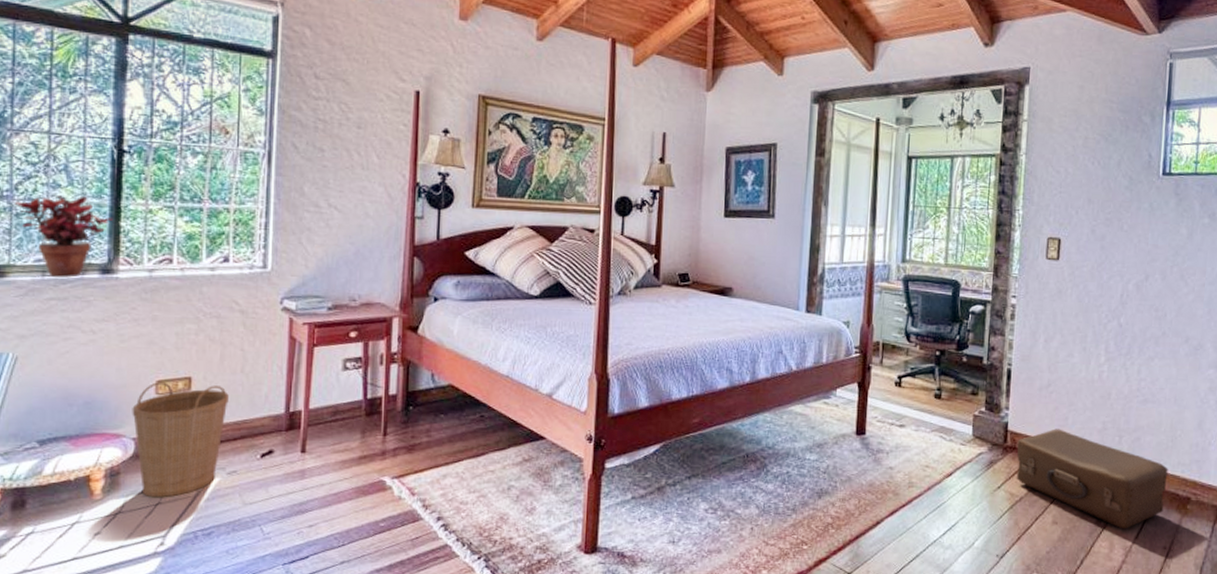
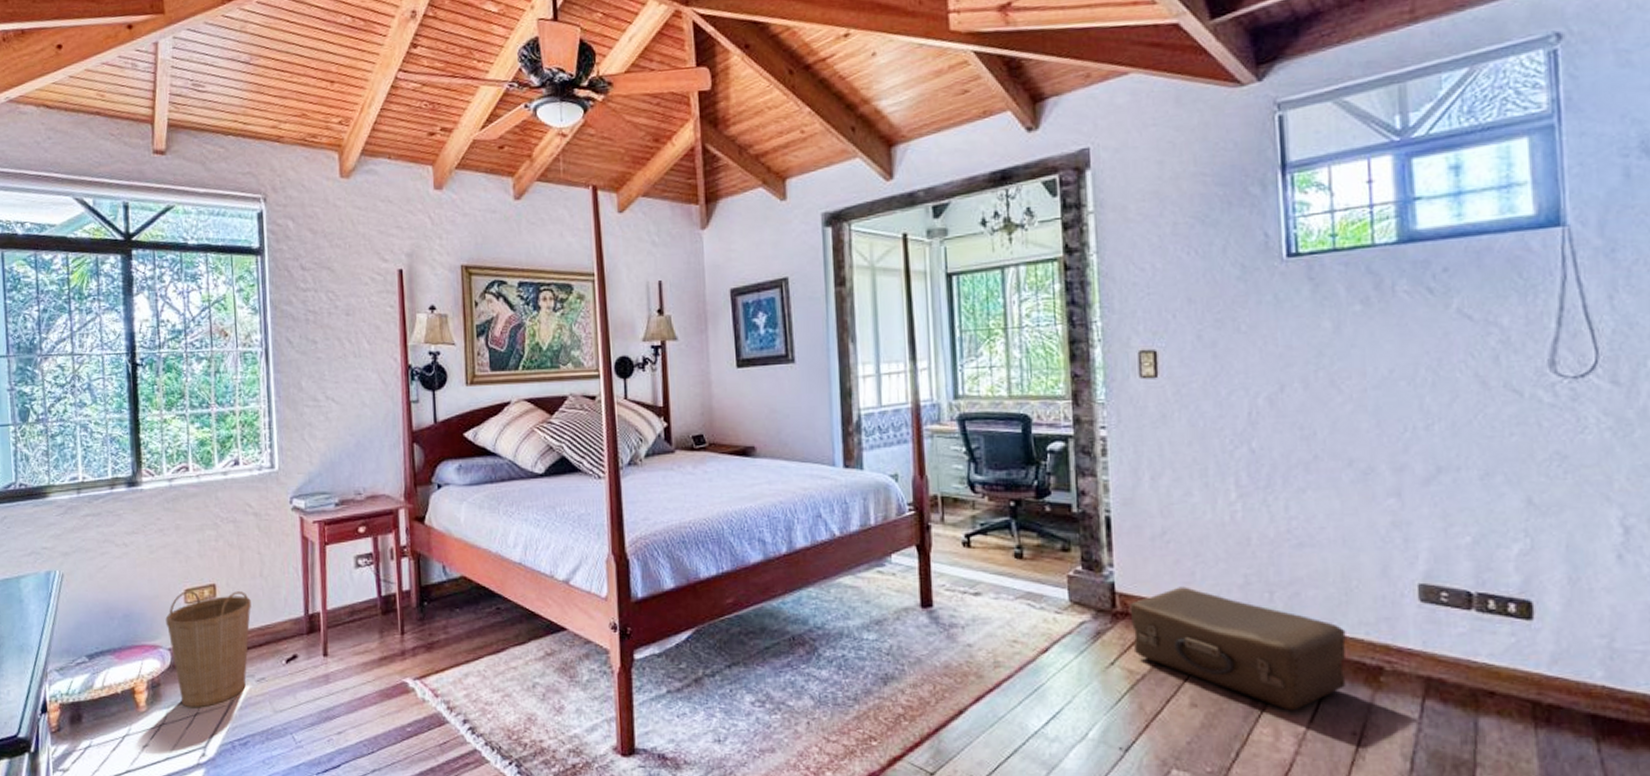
potted plant: present [15,196,113,278] -> none [50,413,133,495]

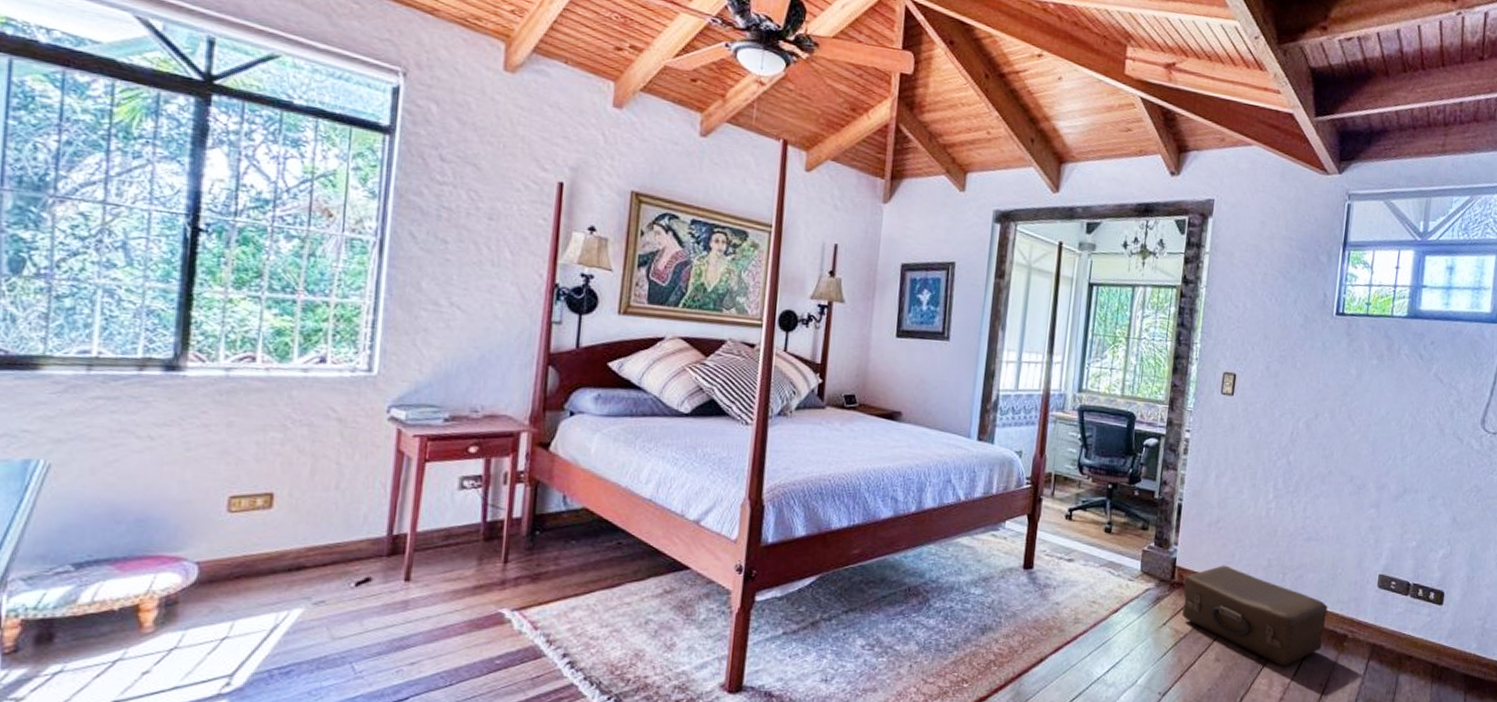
basket: present [165,591,251,708] -> none [196,498,319,631]

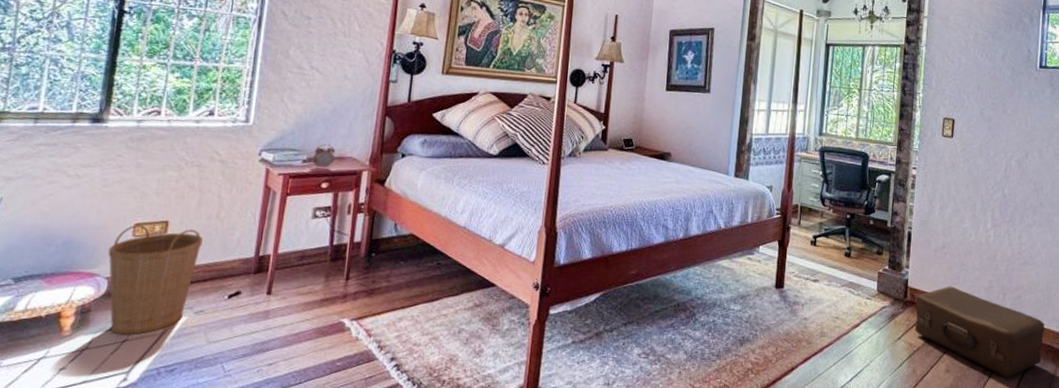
basket: none [196,498,319,631] -> present [108,225,203,335]
alarm clock: none [456,398,486,430] -> present [312,143,335,169]

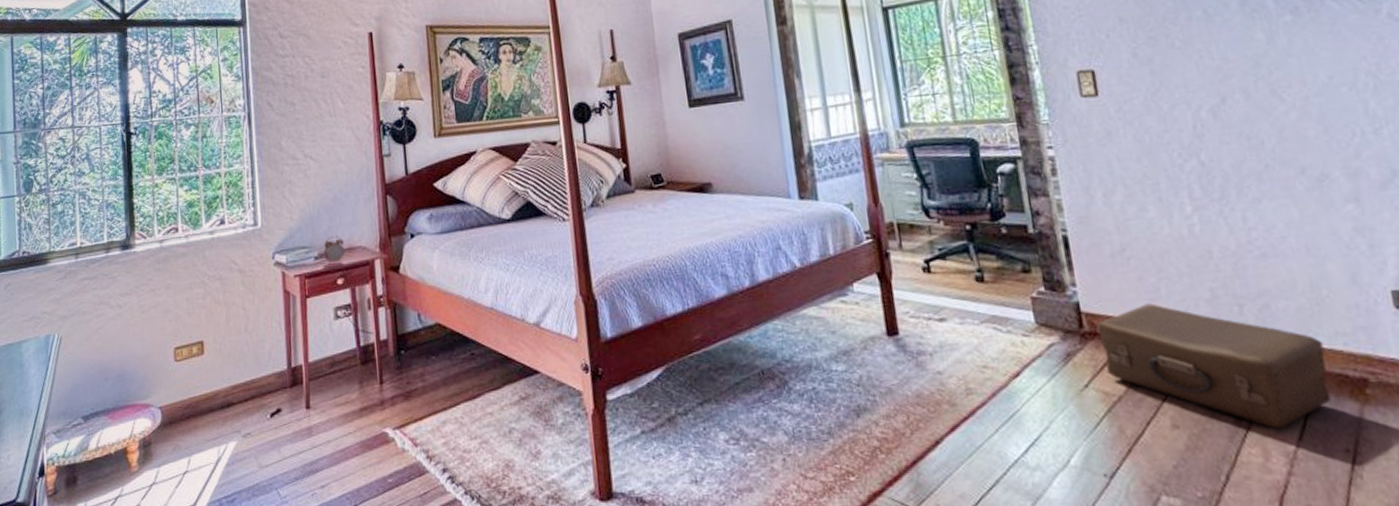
basket: present [108,225,203,335] -> none [156,347,237,466]

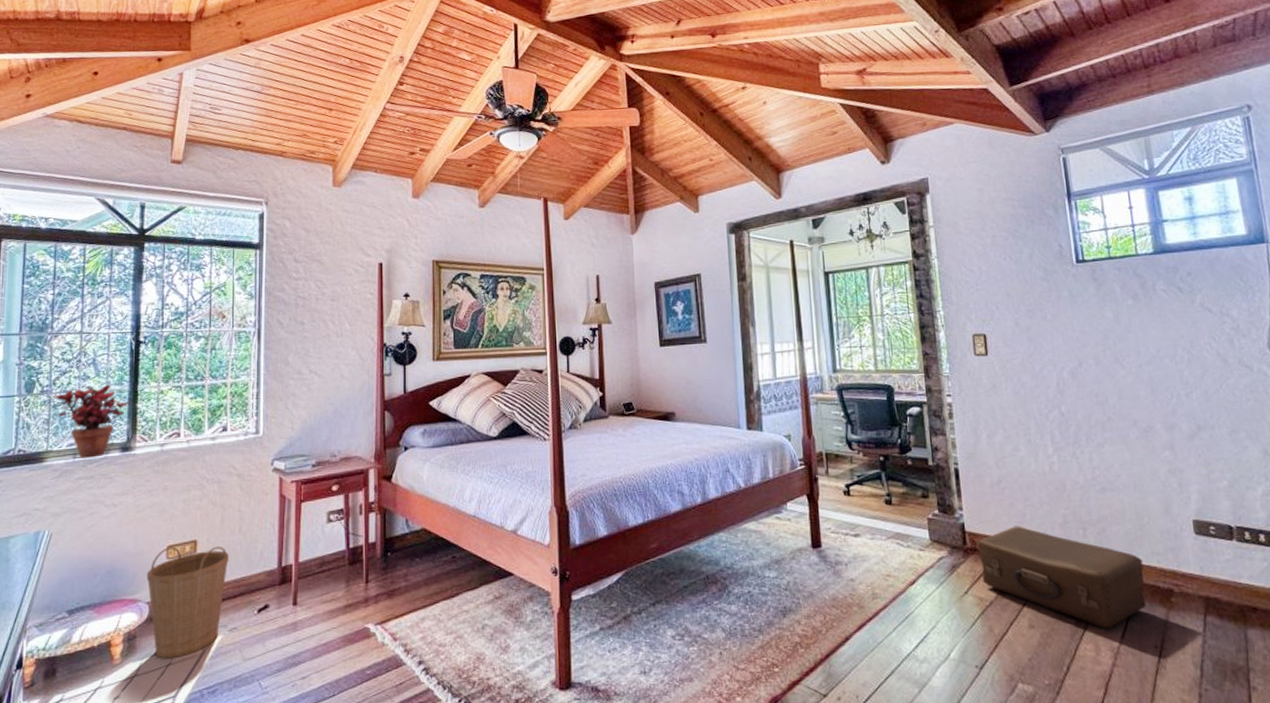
potted plant: none [51,180,127,259] -> present [53,385,131,459]
basket: none [156,347,237,466] -> present [146,546,229,659]
alarm clock: present [323,235,345,265] -> none [321,445,342,473]

